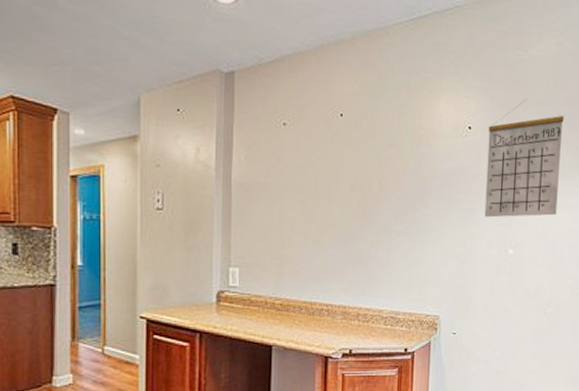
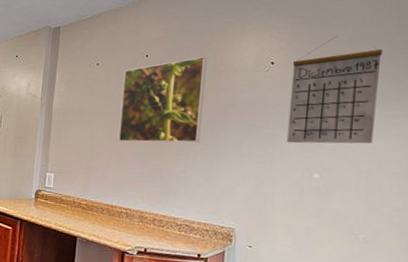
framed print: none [314,117,406,224] -> present [118,56,207,143]

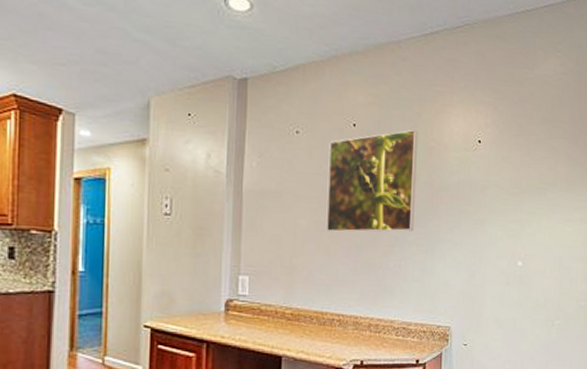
calendar: present [286,36,383,144] -> none [494,116,569,230]

